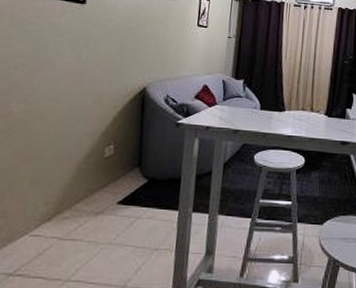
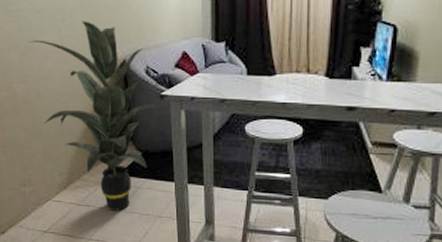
indoor plant: none [39,48,176,245] -> present [29,21,162,211]

